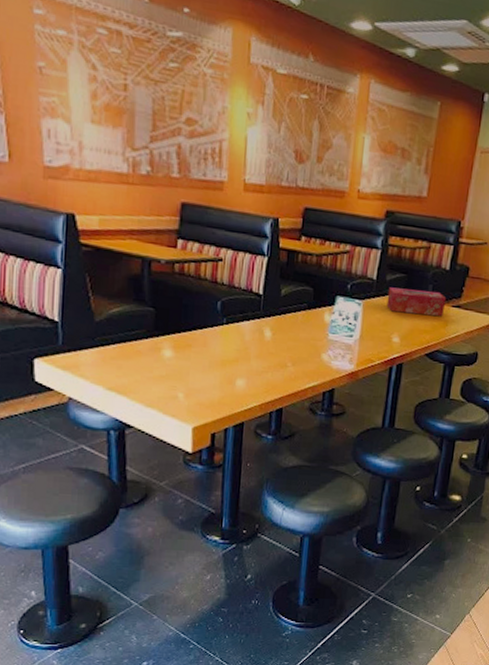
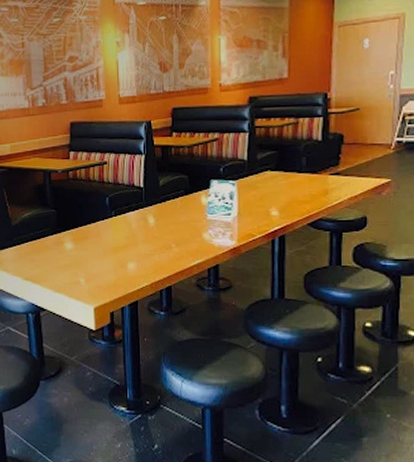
tissue box: present [386,287,447,316] -> none [260,163,323,187]

